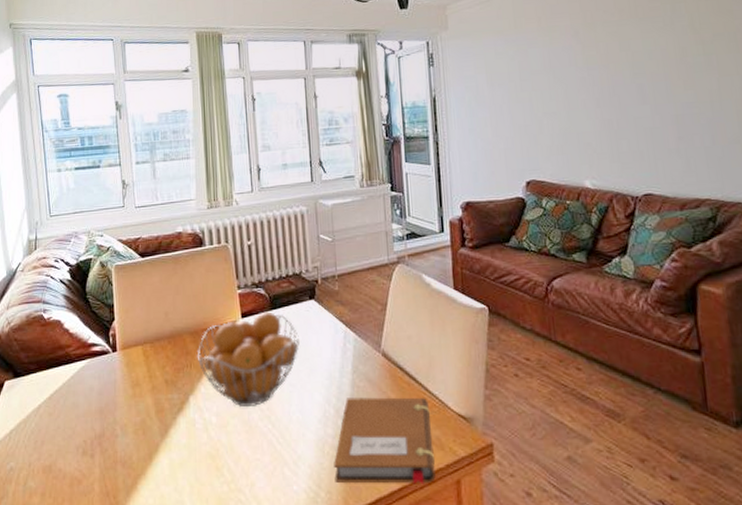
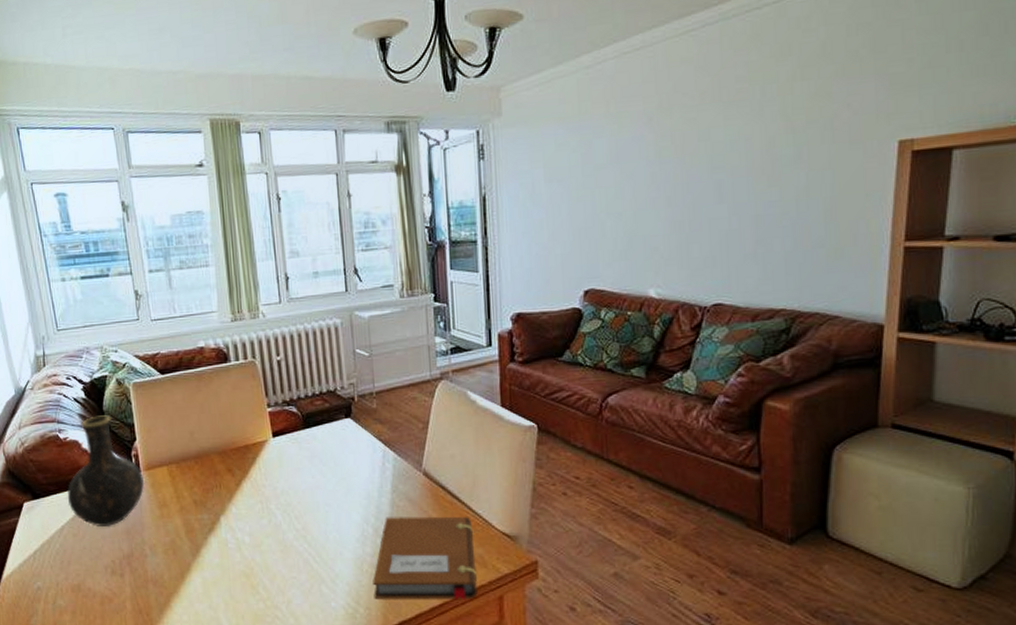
vase: none [46,296,120,406] -> present [67,415,145,526]
fruit basket: present [198,311,299,406] -> none [227,430,335,526]

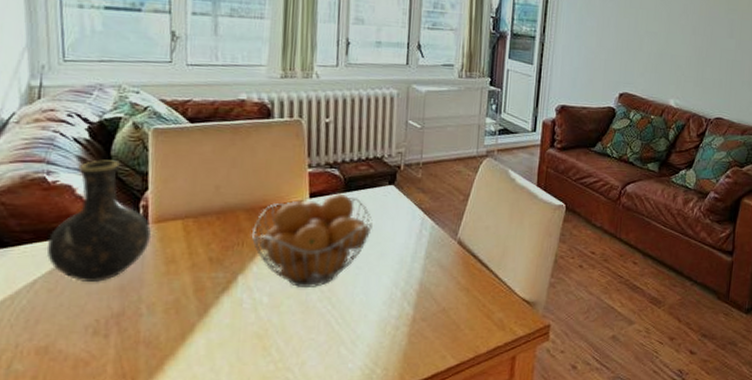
fruit basket: none [227,430,335,526] -> present [252,193,373,287]
notebook: present [373,516,478,600] -> none [393,282,497,361]

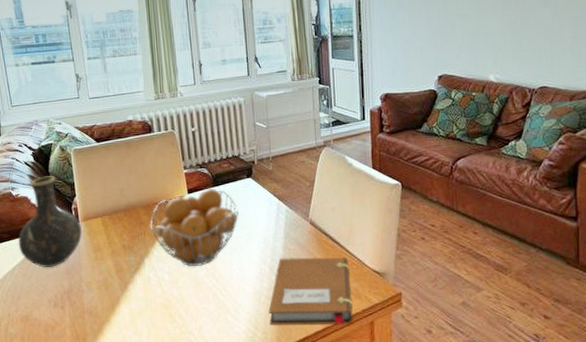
notebook: none [393,282,497,361] -> present [269,257,353,325]

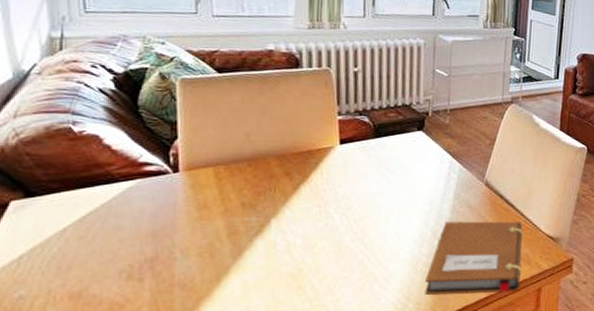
vase: present [18,176,83,267] -> none [75,110,183,228]
fruit basket: present [150,188,239,266] -> none [284,139,402,229]

